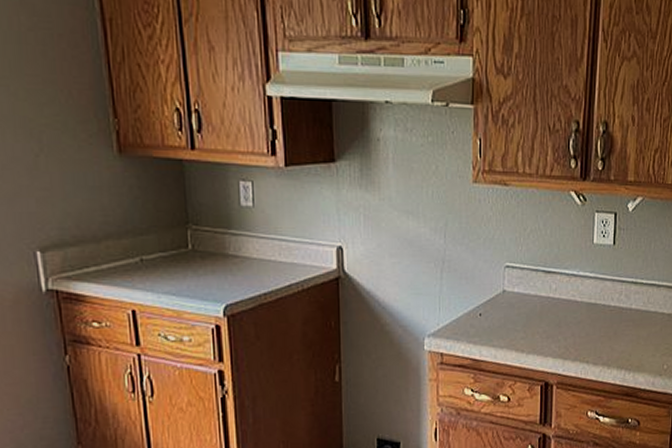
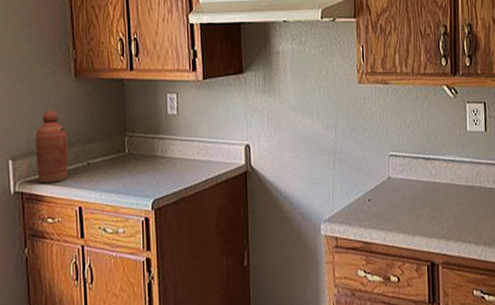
bottle: none [69,192,116,281] -> present [35,110,69,183]

